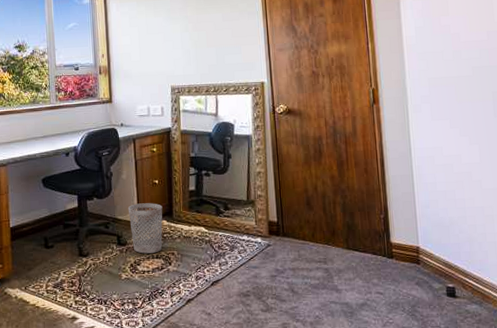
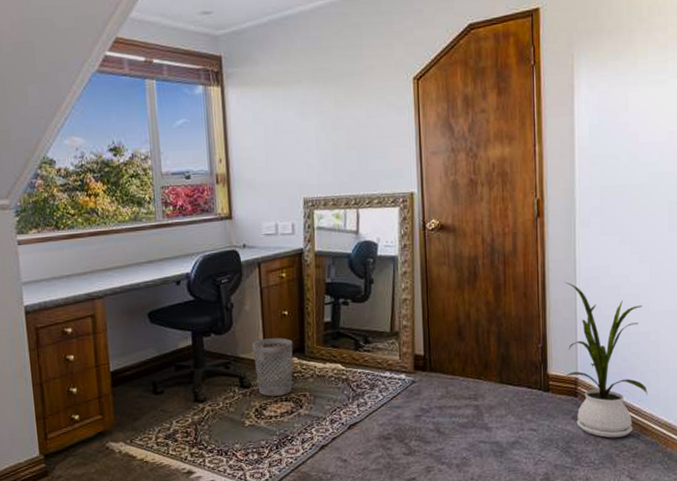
house plant: none [401,159,487,304] -> present [564,281,648,438]

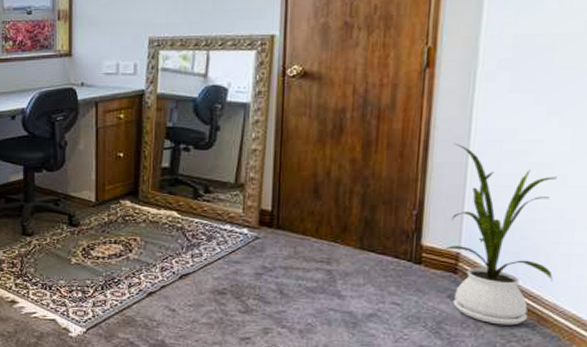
wastebasket: present [251,338,293,397] -> none [83,179,127,238]

